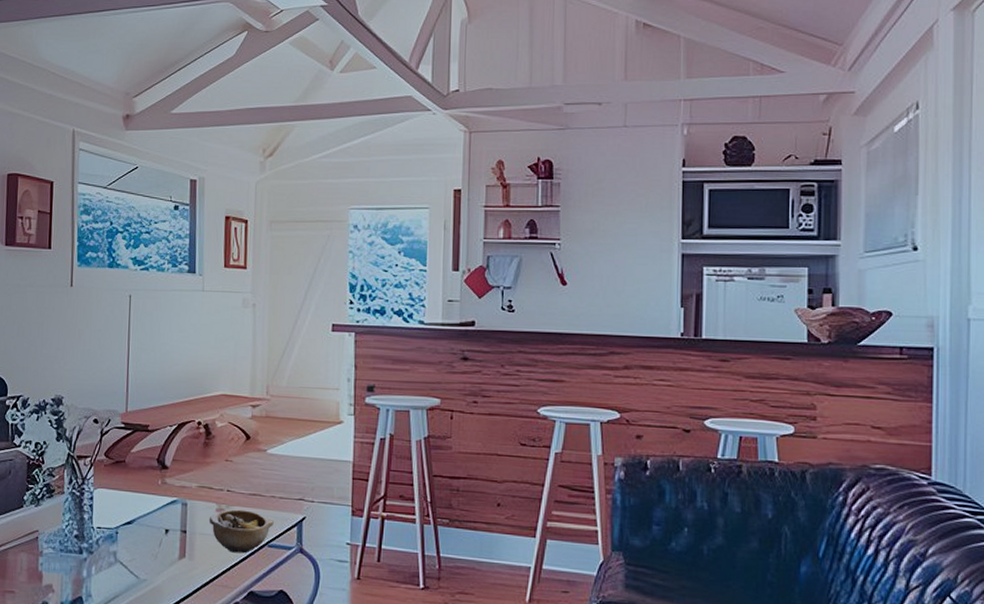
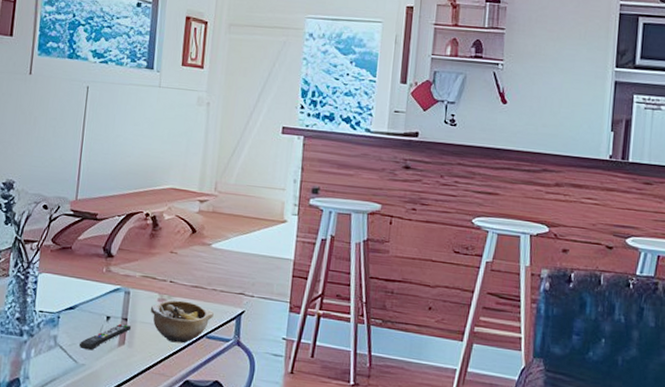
remote control: none [139,537,191,565] -> present [78,324,132,351]

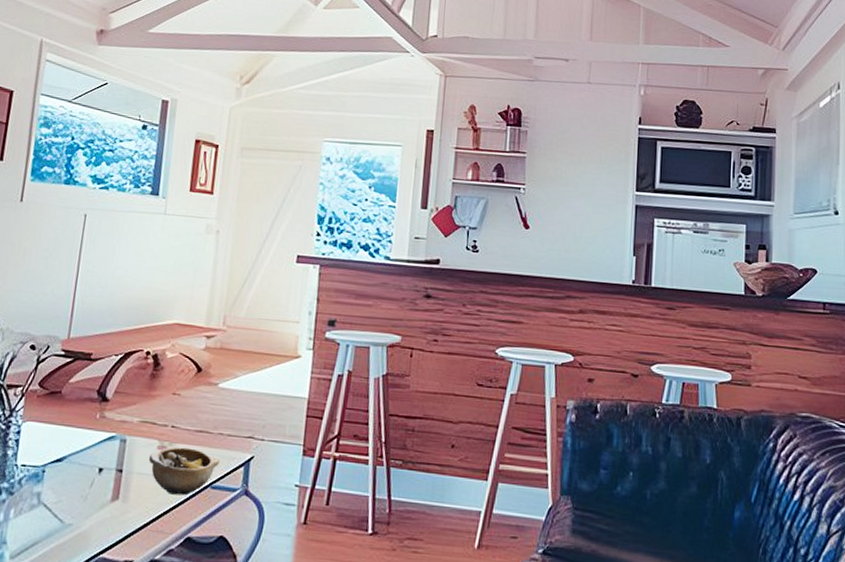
remote control: present [78,324,132,351] -> none [66,476,127,508]

